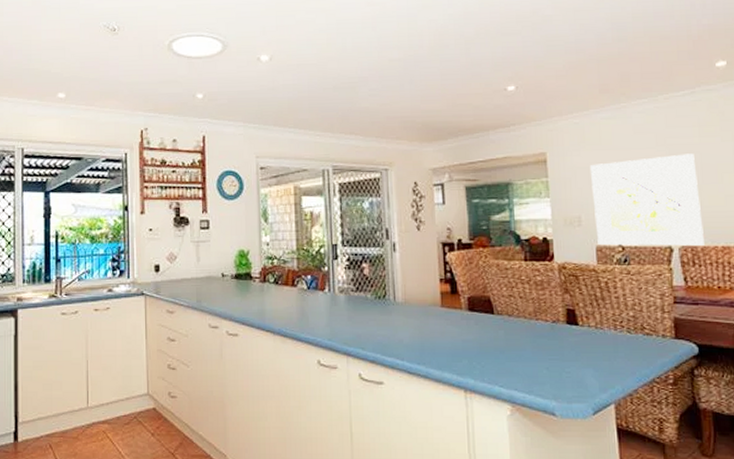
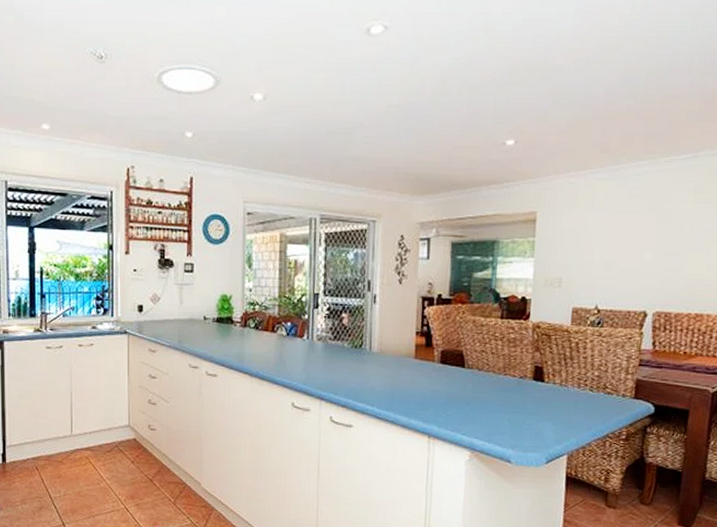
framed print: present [589,153,704,246] -> none [574,220,685,312]

